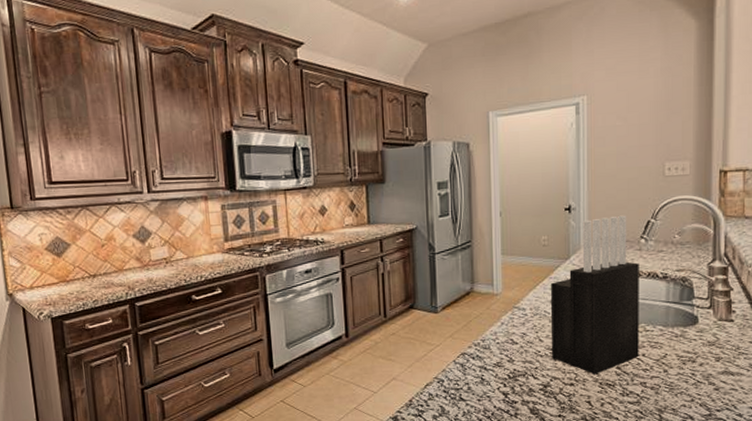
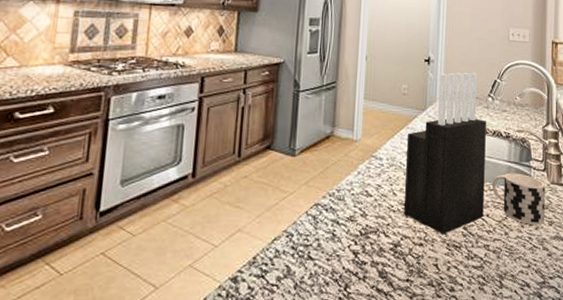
cup: none [648,312,711,362] -> present [492,173,545,226]

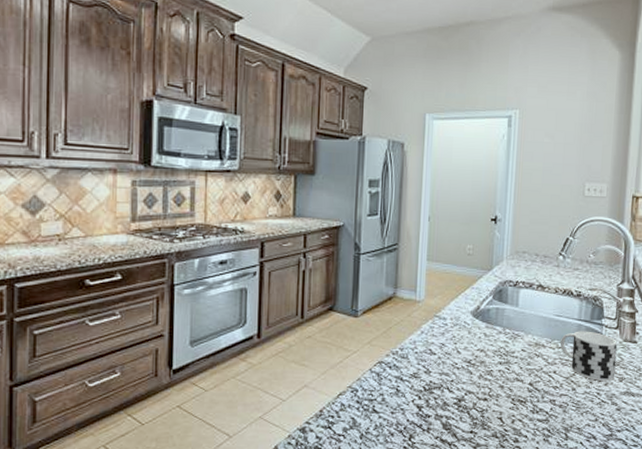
knife block: present [403,72,486,235] -> none [467,230,556,390]

